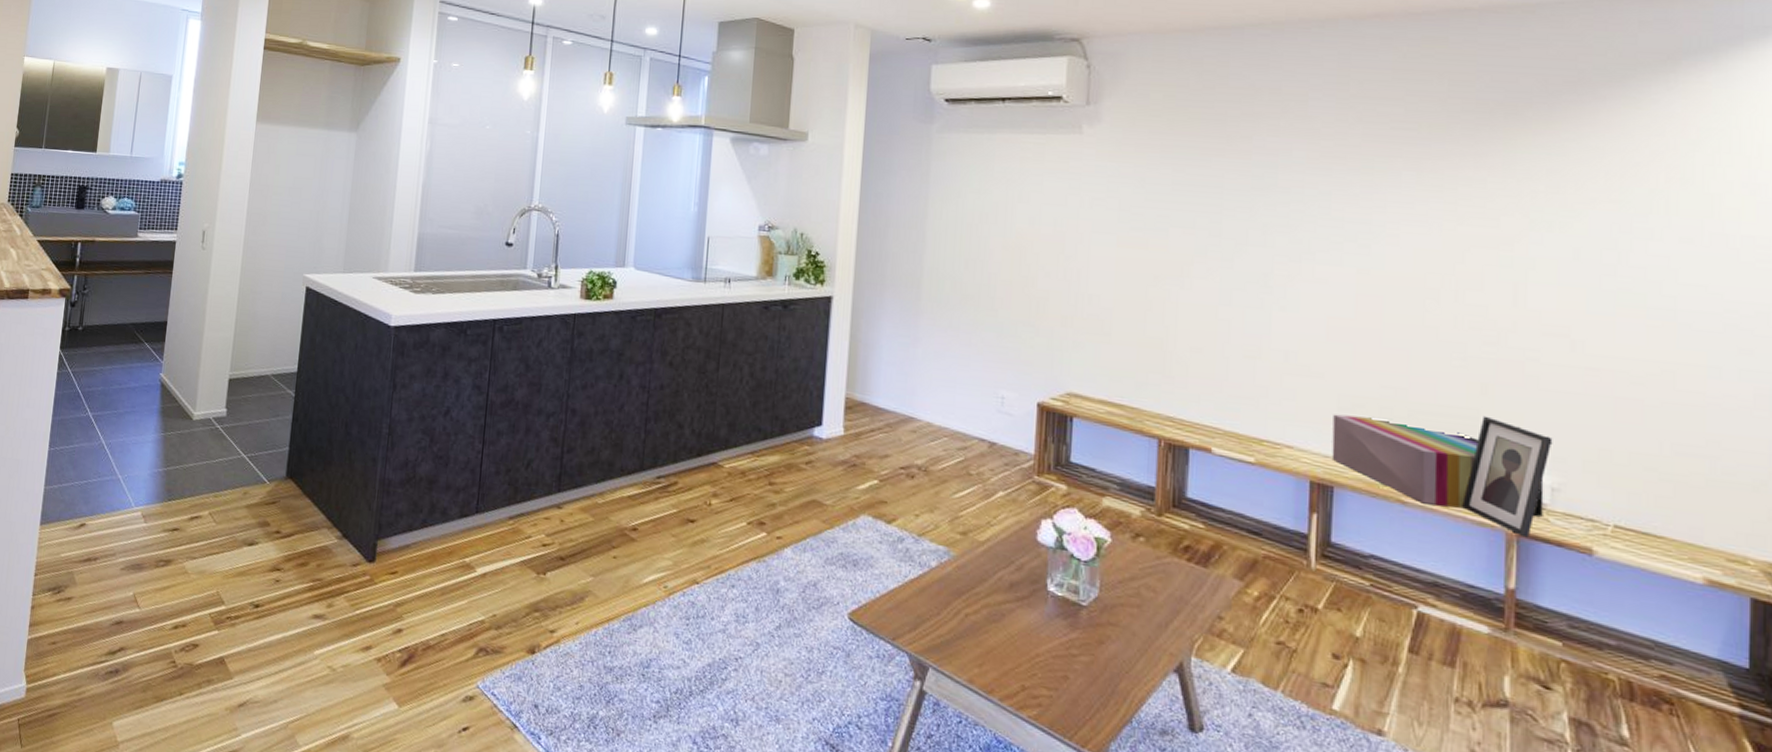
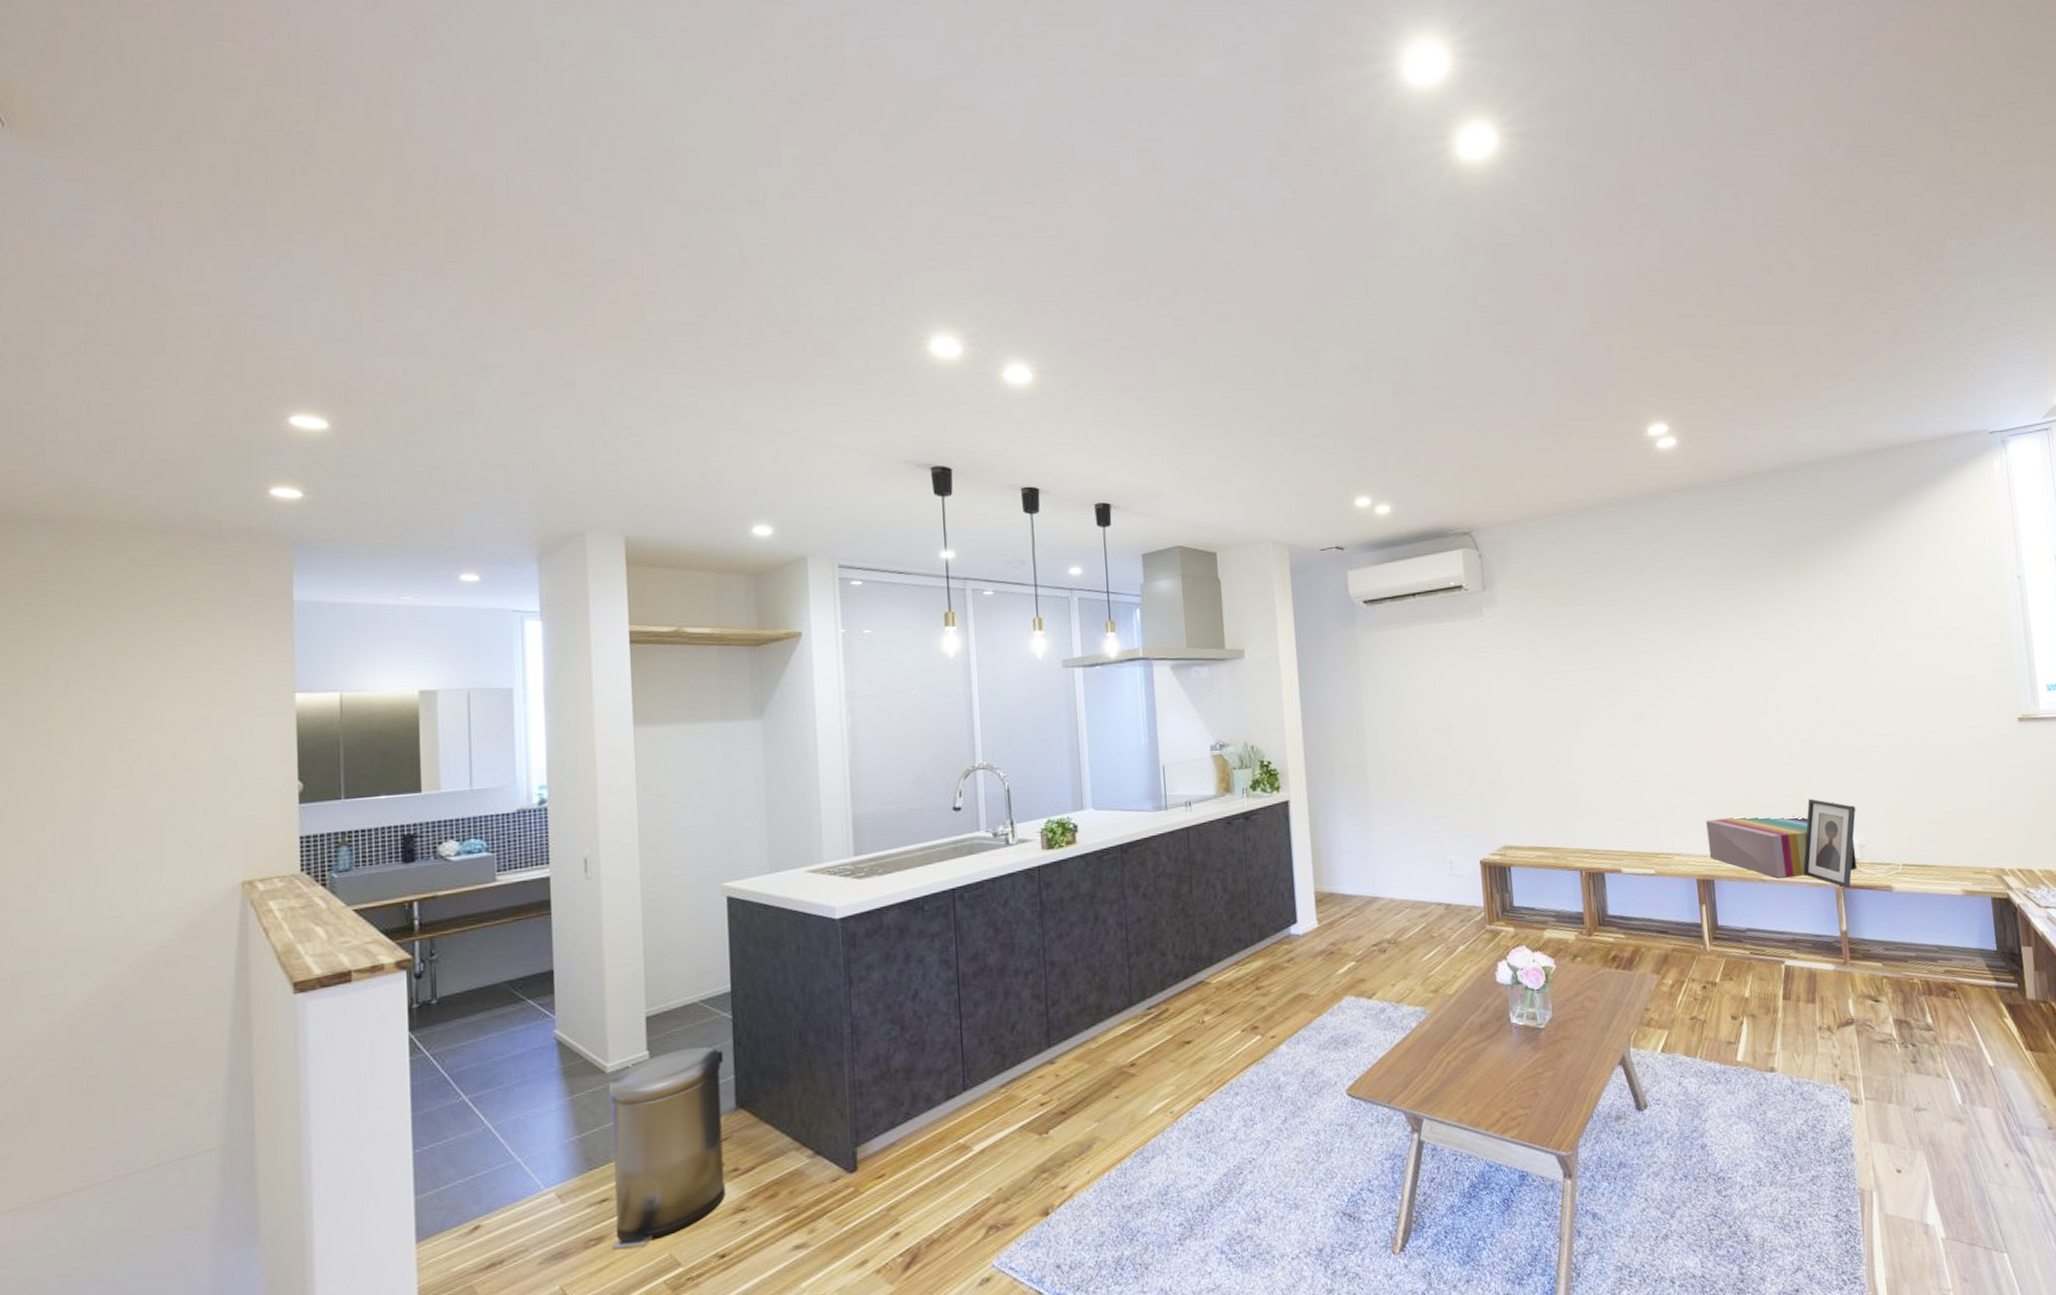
pedal bin: none [175,414,283,579] -> present [608,1047,725,1250]

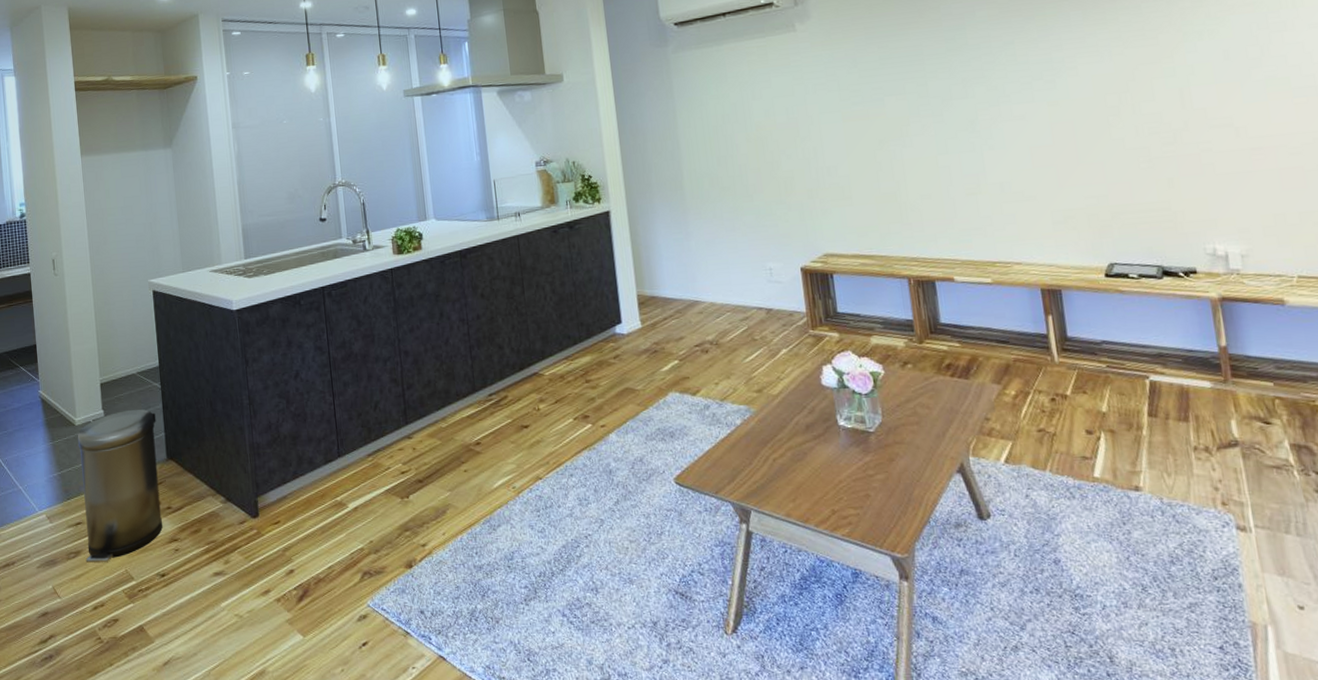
decorative box: present [1706,816,1857,879] -> none [1050,223,1239,289]
picture frame: present [1803,798,1856,889] -> none [1169,205,1235,301]

